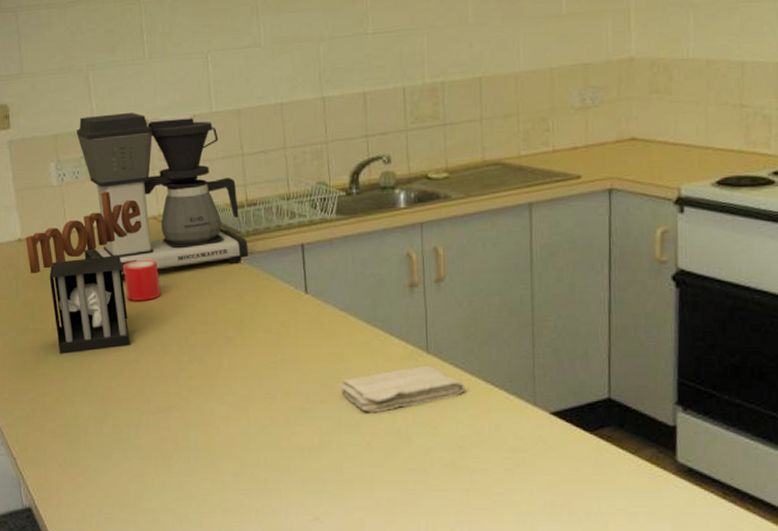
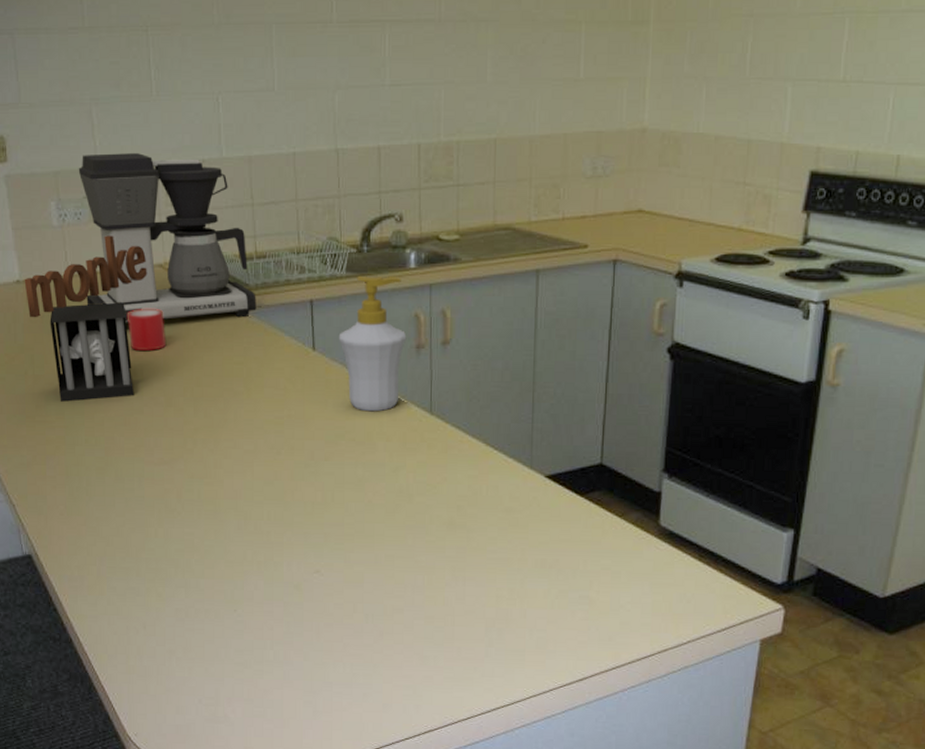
soap bottle: none [330,217,400,353] -> present [338,277,407,412]
washcloth: present [339,365,465,413] -> none [344,426,466,471]

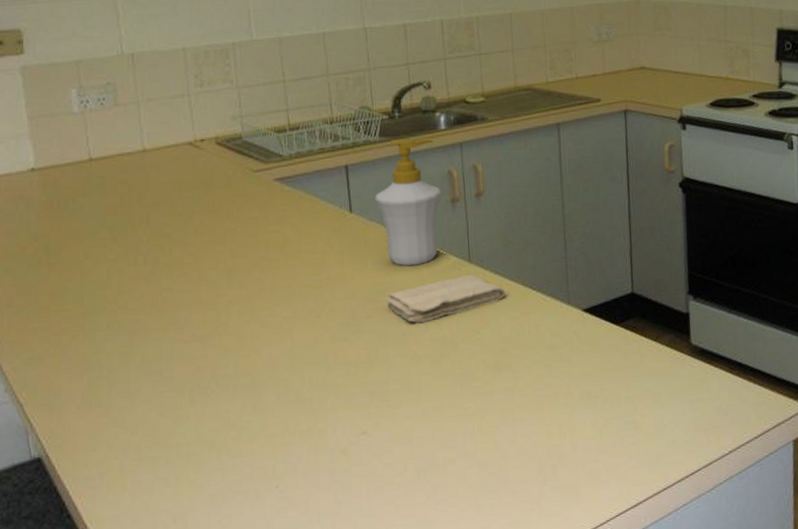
knife block: present [24,235,147,402] -> none [40,118,176,288]
coffee maker: present [78,153,256,323] -> none [102,40,291,202]
mug: present [128,309,167,351] -> none [155,185,198,228]
washcloth: none [344,426,466,471] -> present [385,274,506,324]

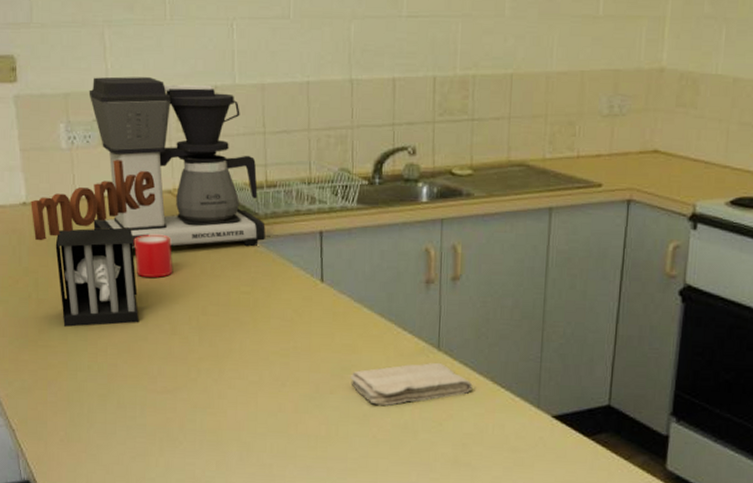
knife block: none [40,118,176,288] -> present [30,160,156,327]
coffee maker: none [102,40,291,202] -> present [88,76,266,249]
mug: none [155,185,198,228] -> present [134,235,173,278]
soap bottle: present [375,138,442,266] -> none [347,209,417,346]

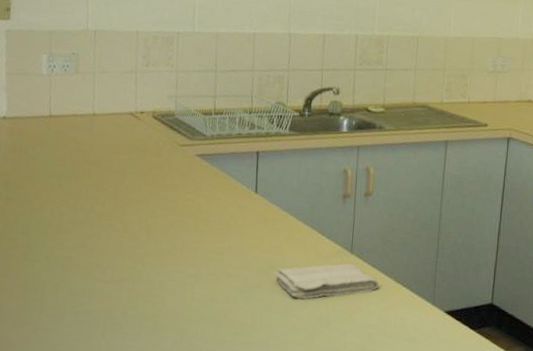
knife block: present [30,160,156,327] -> none [9,86,120,223]
coffee maker: present [88,76,266,249] -> none [62,19,211,162]
mug: present [134,235,173,278] -> none [97,148,130,184]

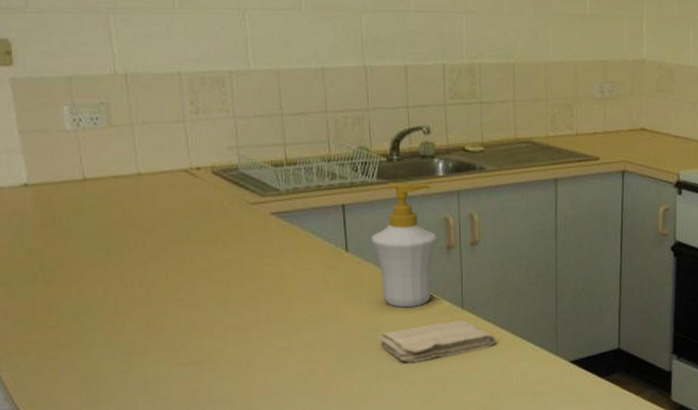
soap bottle: none [278,135,336,248] -> present [371,183,437,308]

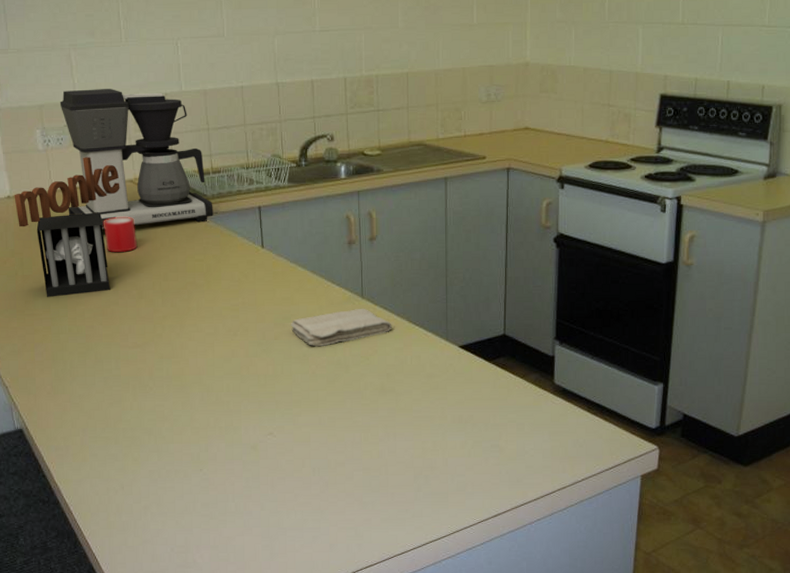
knife block: none [33,141,172,306] -> present [14,157,120,297]
coffee maker: none [94,61,288,226] -> present [59,89,213,229]
mug: none [150,213,194,253] -> present [104,217,138,252]
soap bottle: present [371,183,437,308] -> none [283,186,340,298]

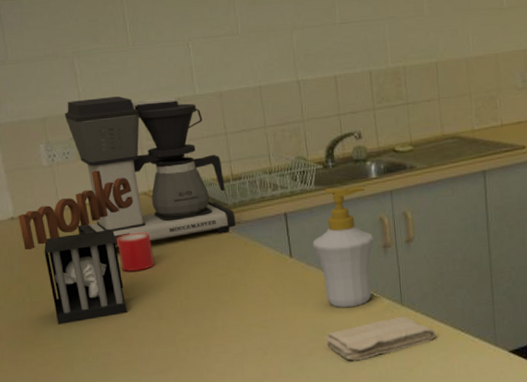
soap bottle: none [283,186,340,298] -> present [312,186,374,308]

